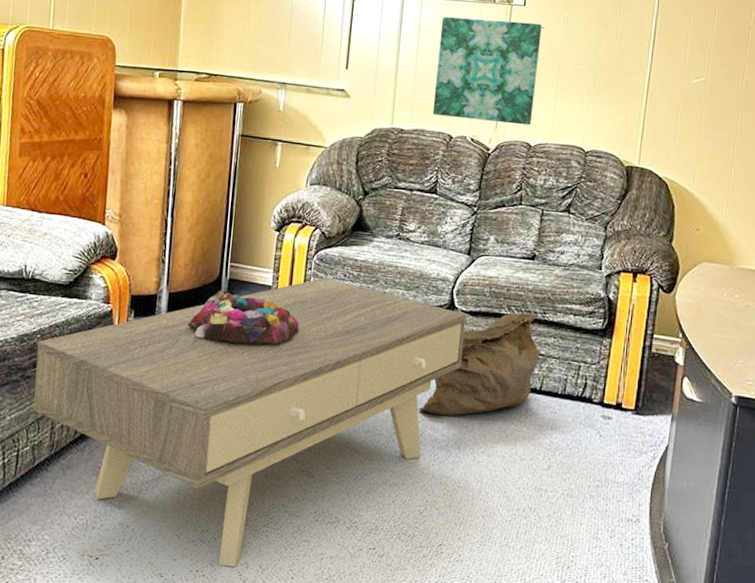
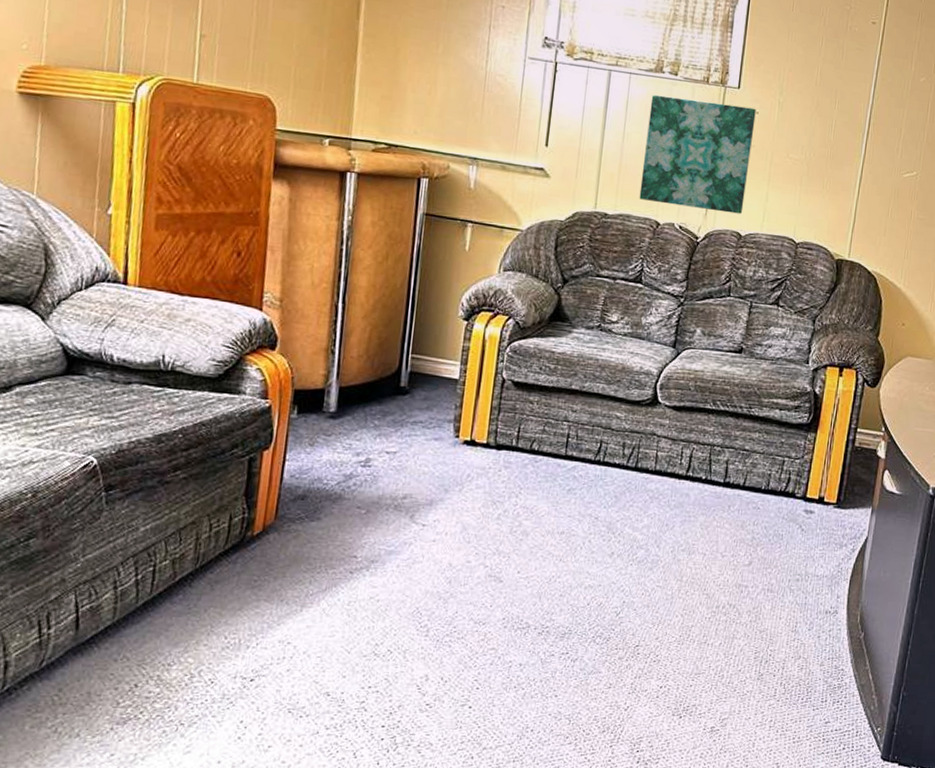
coffee table: present [33,277,467,568] -> none [173,370,670,681]
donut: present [187,291,299,344] -> none [361,384,489,443]
bag: present [418,312,539,417] -> none [617,407,744,515]

